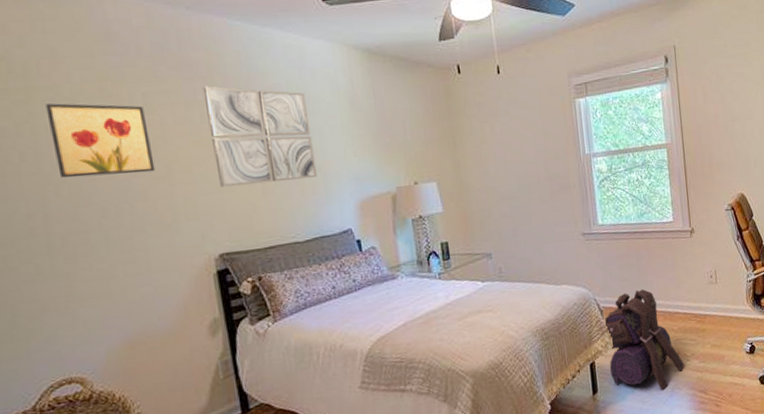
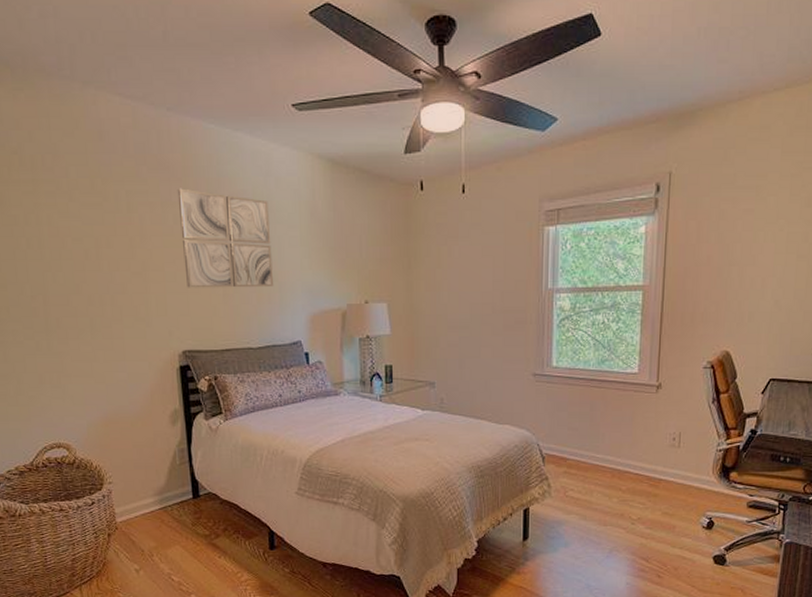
wall art: present [45,103,155,179] -> none [48,196,133,267]
backpack: present [603,289,685,390] -> none [543,441,629,549]

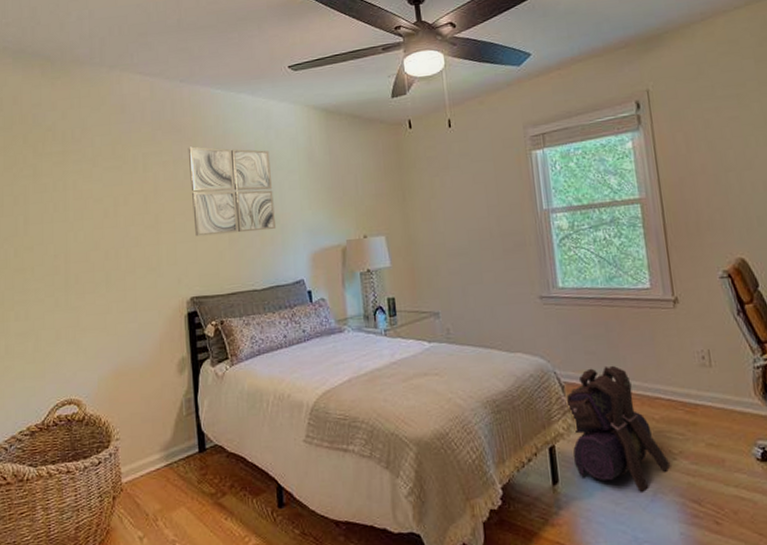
backpack: none [543,441,629,549] -> present [565,365,671,492]

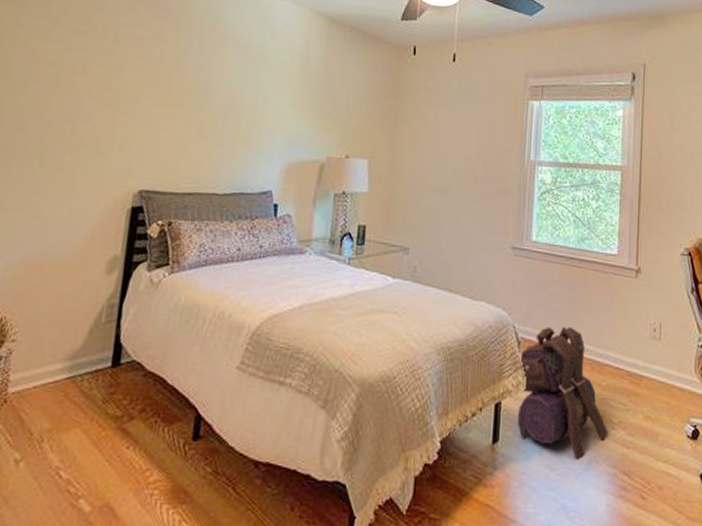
wall art: present [188,146,277,237] -> none [159,26,261,132]

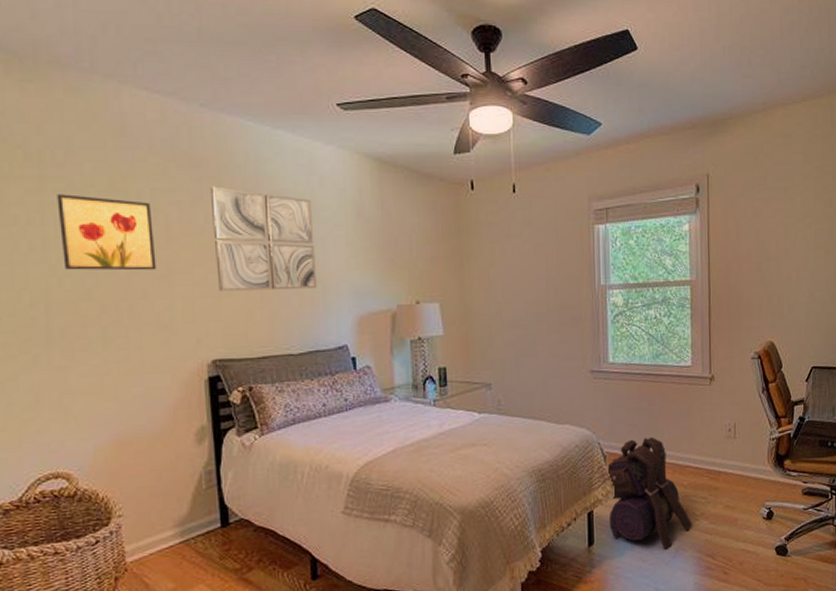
wall art: none [22,19,114,97] -> present [57,194,157,271]
wall art: none [159,26,261,132] -> present [210,186,318,292]

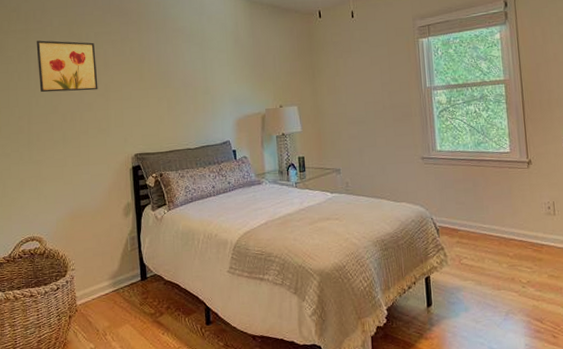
wall art: present [210,186,318,292] -> none [133,28,208,104]
backpack: present [606,436,693,550] -> none [439,213,520,313]

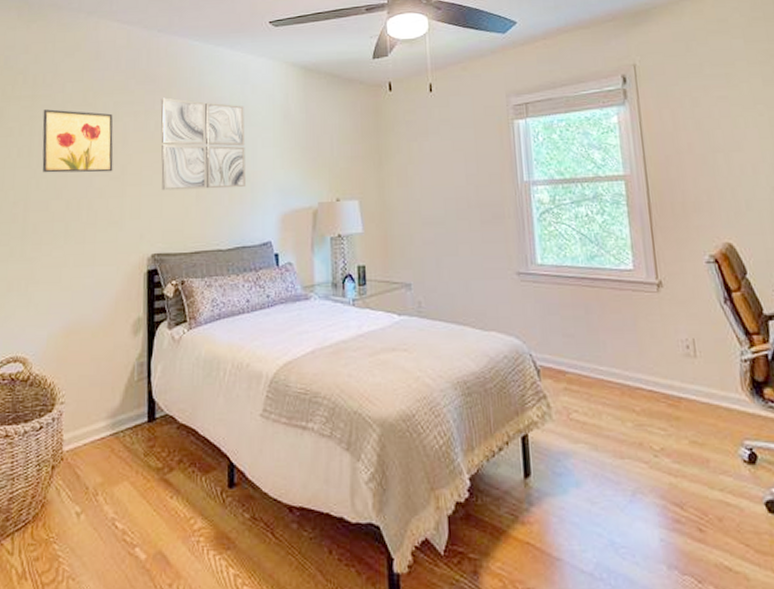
wall art: none [133,28,208,104] -> present [160,97,247,191]

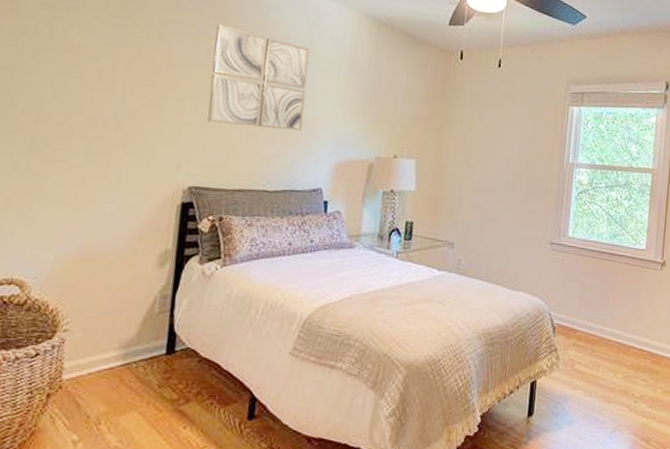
wall art: present [42,109,114,173] -> none [62,11,157,94]

